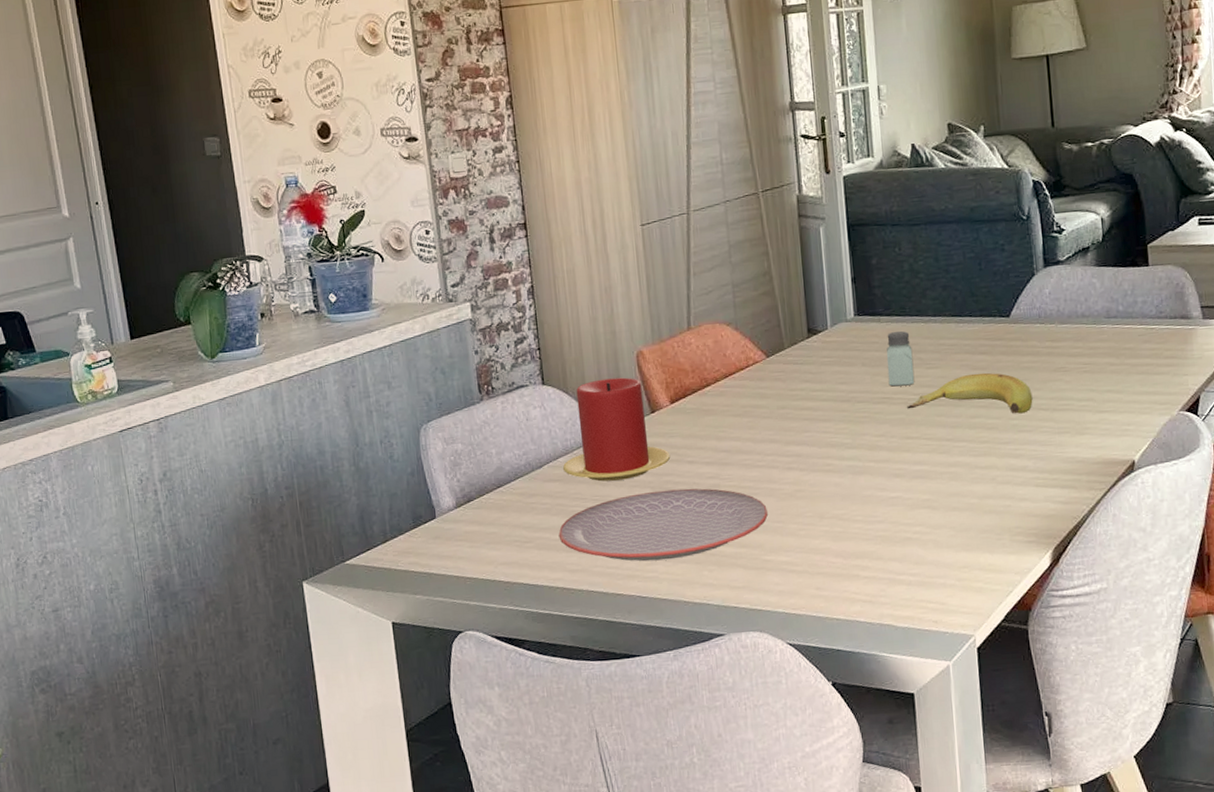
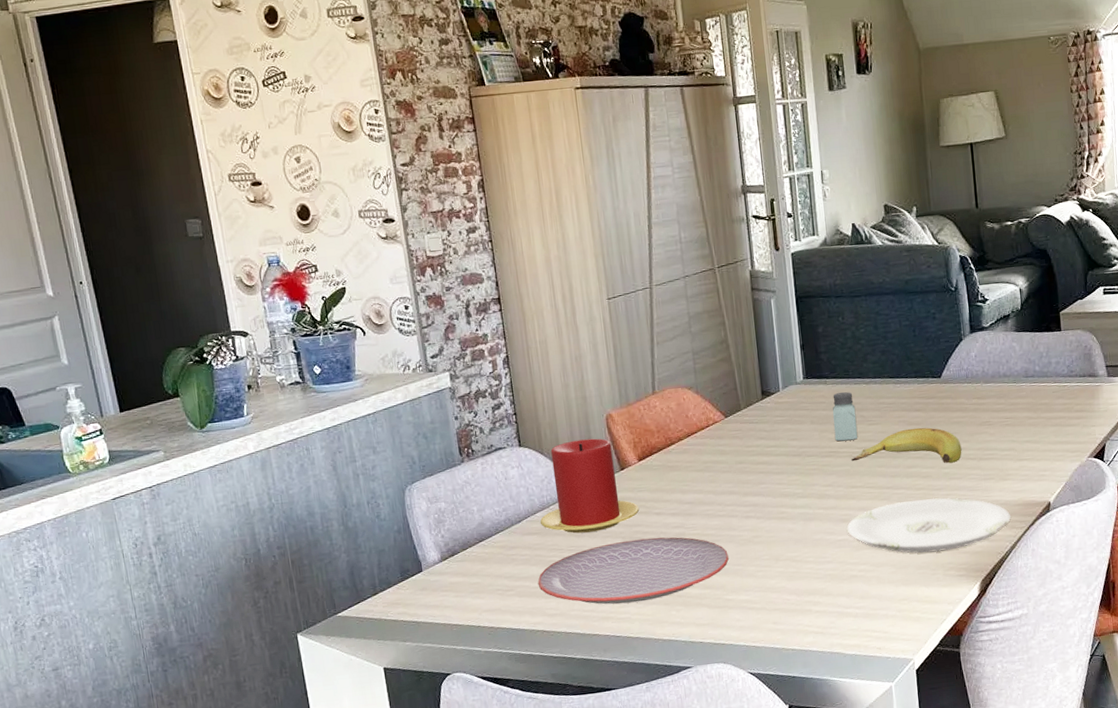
plate: none [900,452,1089,515] -> present [846,497,1012,553]

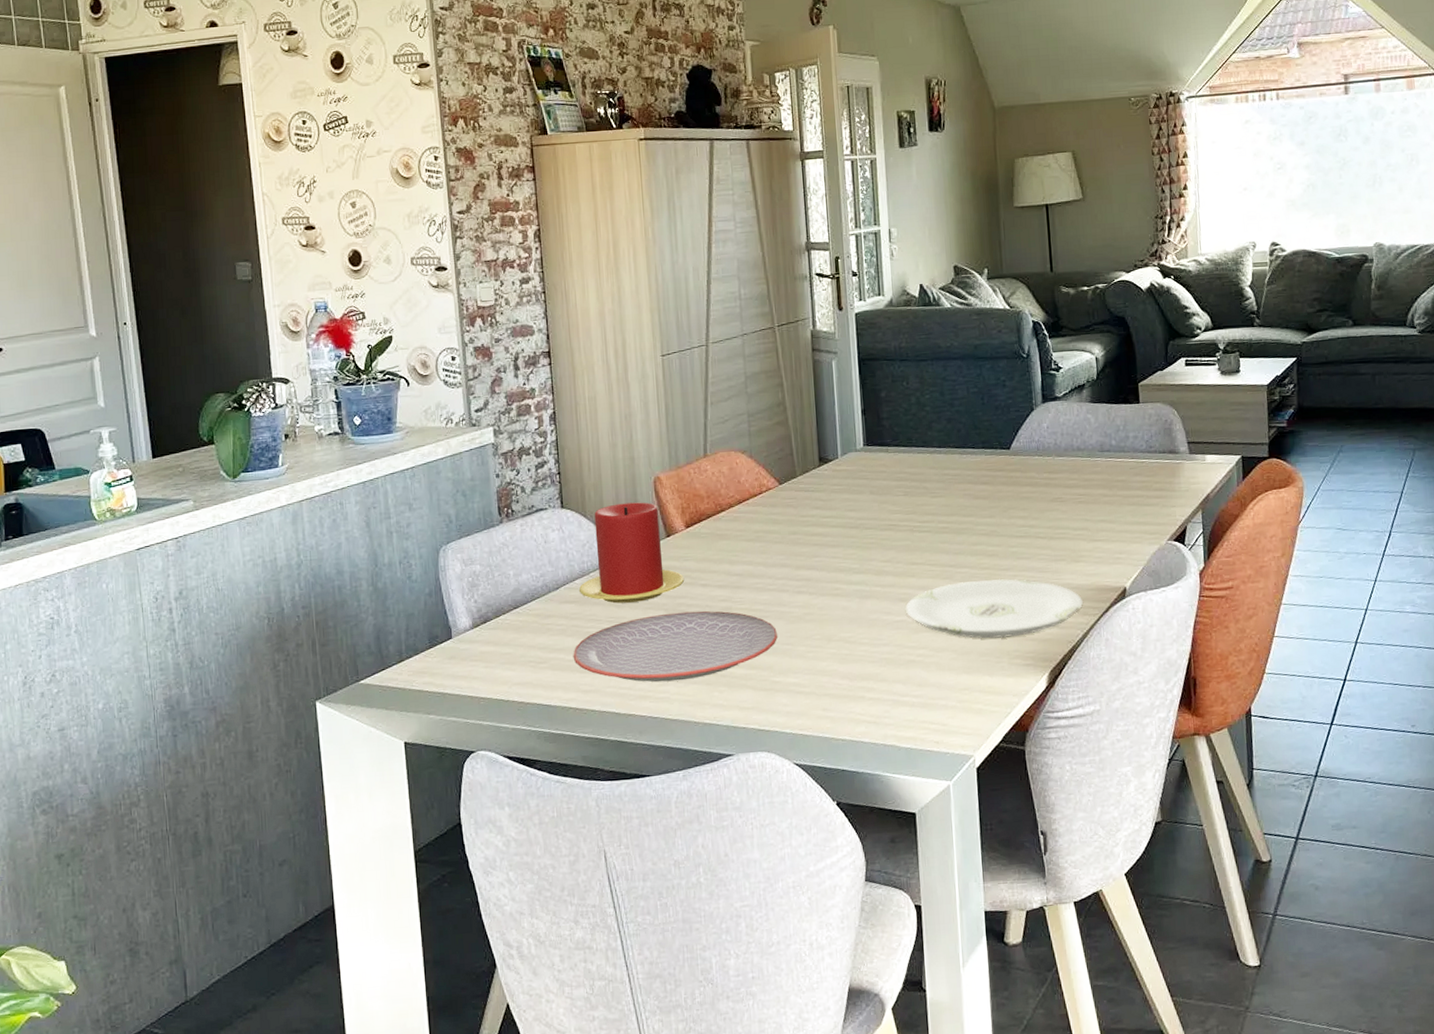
saltshaker: present [832,392,858,442] -> none [893,461,920,514]
banana: present [851,427,962,464] -> none [912,502,1031,542]

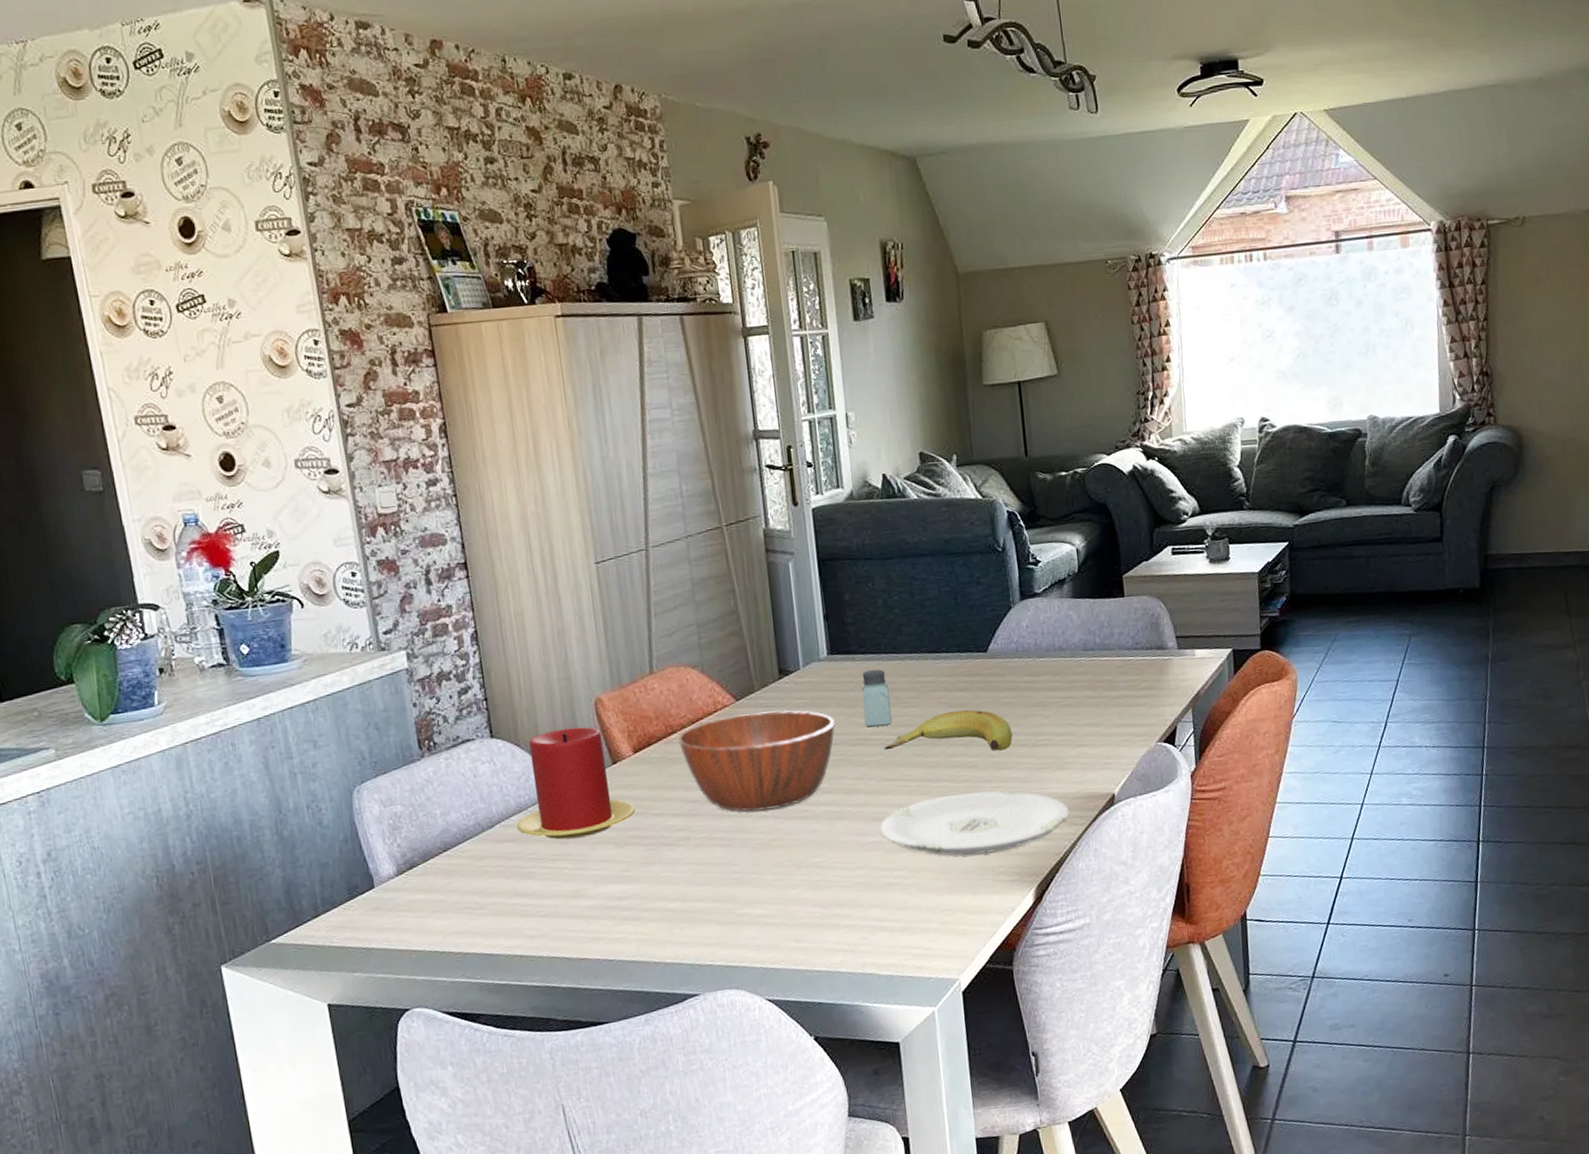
plate: present [573,610,777,683] -> none [514,841,742,923]
bowl: none [725,494,868,587] -> present [677,710,835,812]
saltshaker: none [893,461,920,514] -> present [862,669,892,728]
banana: none [912,502,1031,542] -> present [885,709,1013,751]

